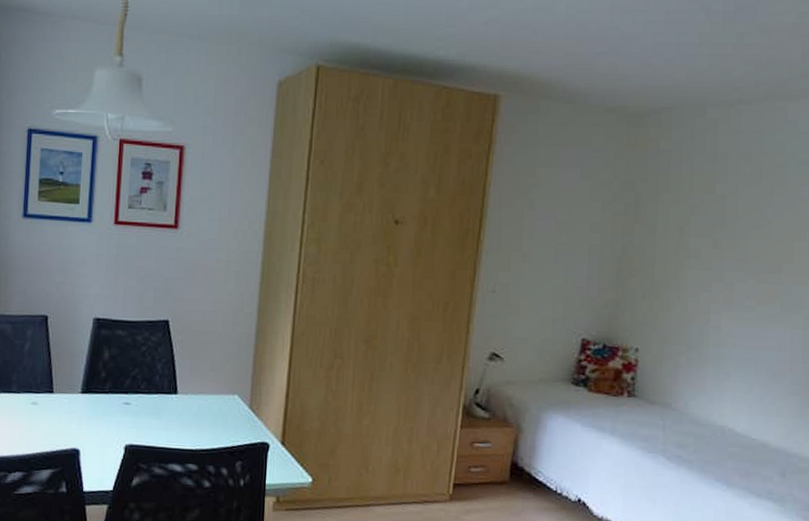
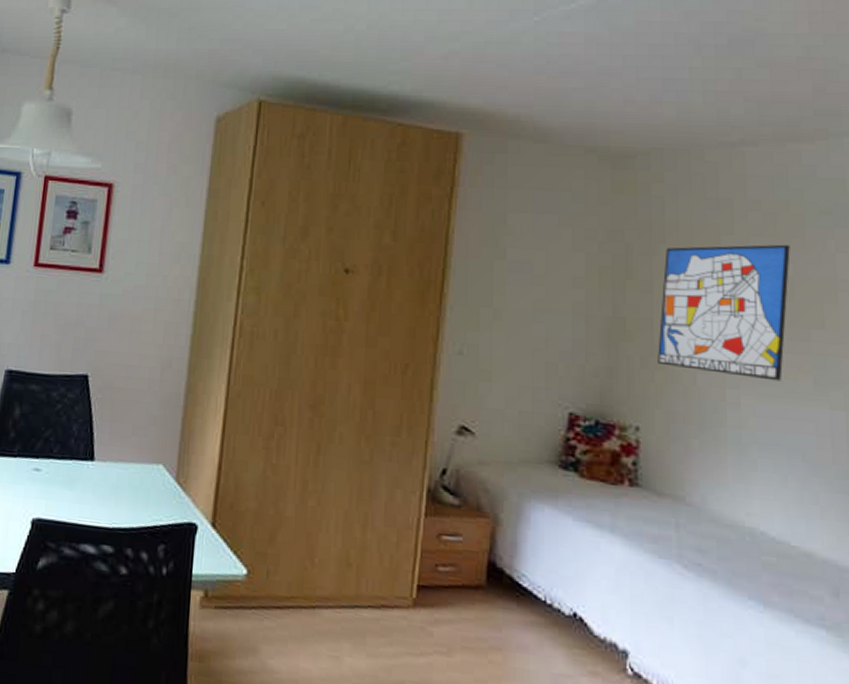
wall art: none [657,191,771,307] -> present [658,244,790,381]

